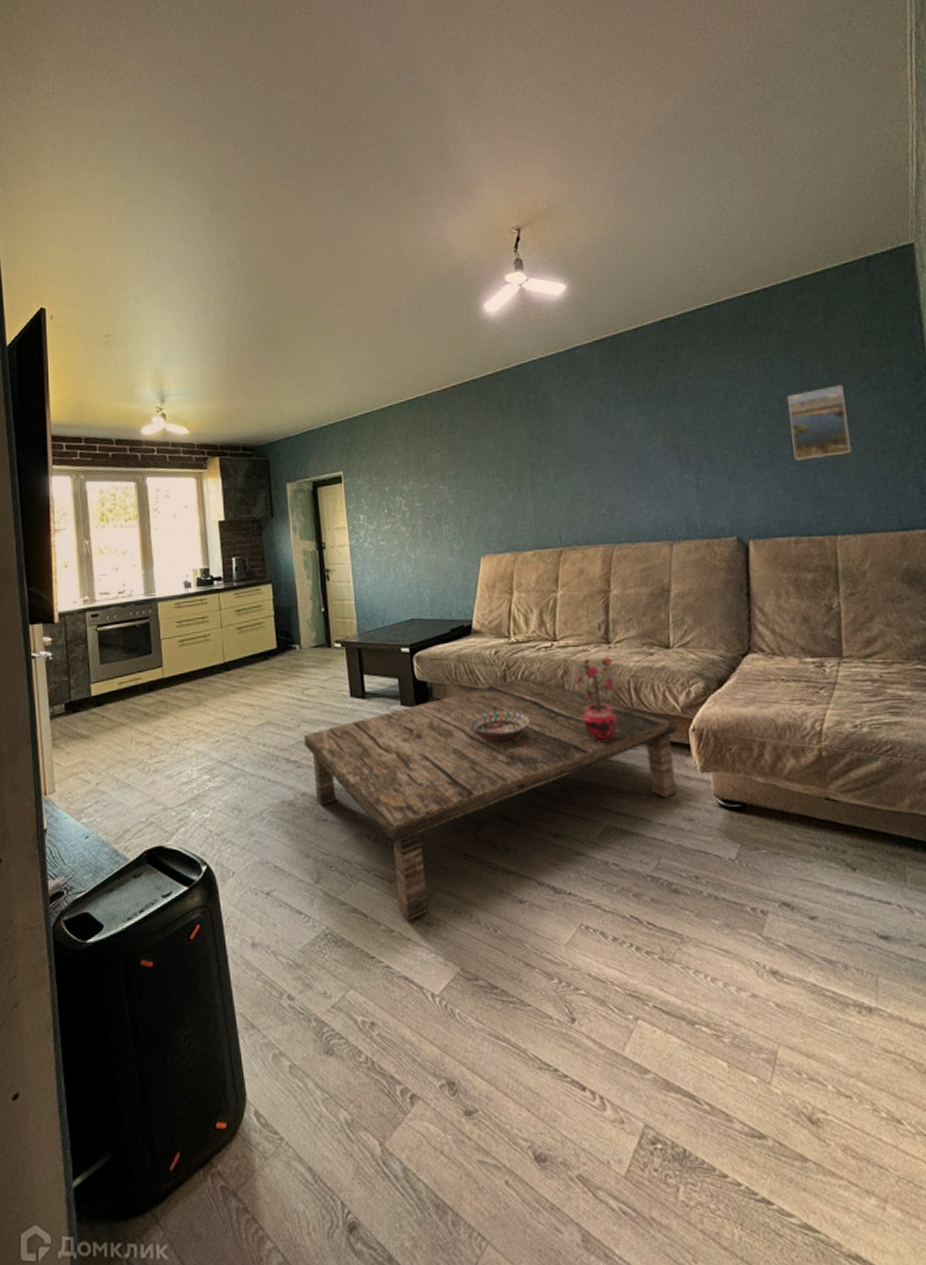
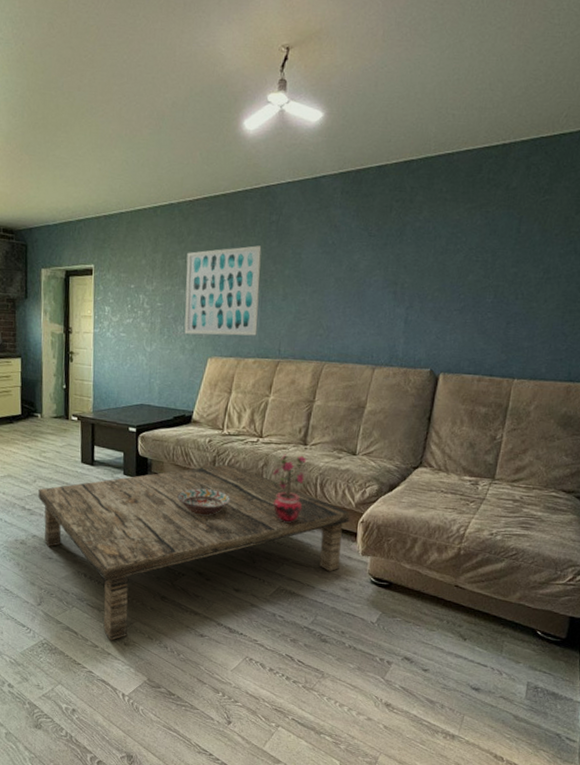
wall art: none [442,427,532,533] -> present [184,245,262,336]
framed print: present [788,385,852,460] -> none [494,246,551,310]

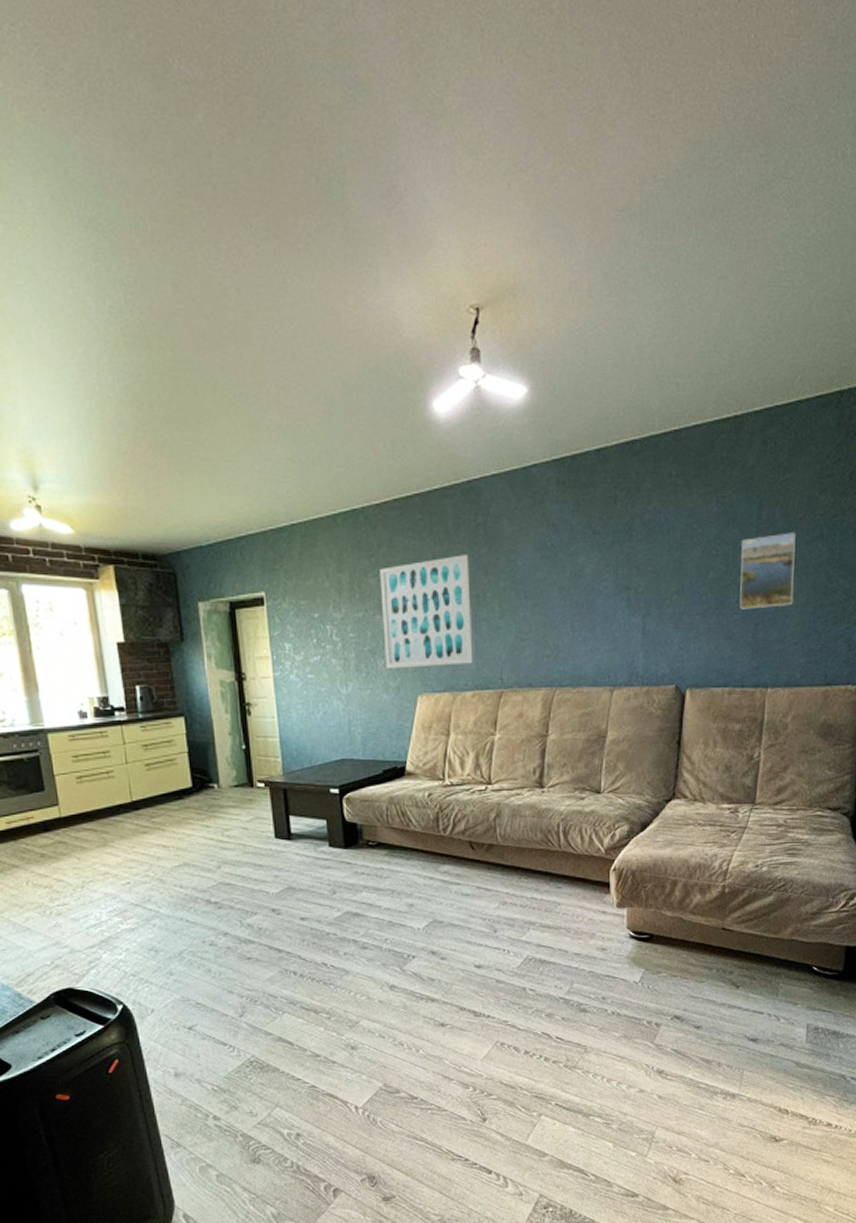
coffee table: present [38,464,350,641] -> none [225,819,600,1046]
decorative bowl: present [177,488,231,516] -> none [397,852,461,884]
potted plant: present [271,453,306,523] -> none [506,800,546,881]
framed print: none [494,246,551,310] -> present [739,532,796,609]

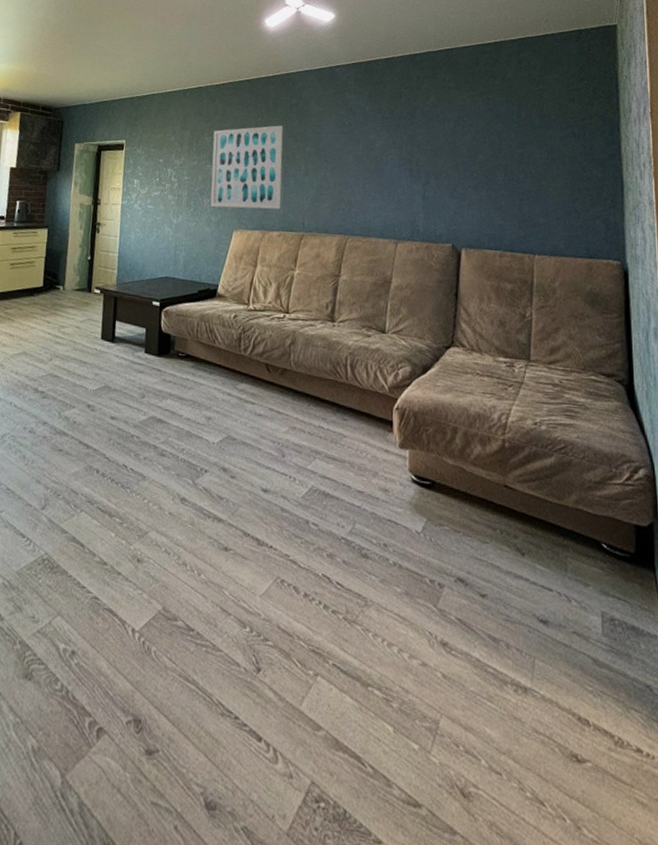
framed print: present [739,532,796,609] -> none [506,129,553,187]

